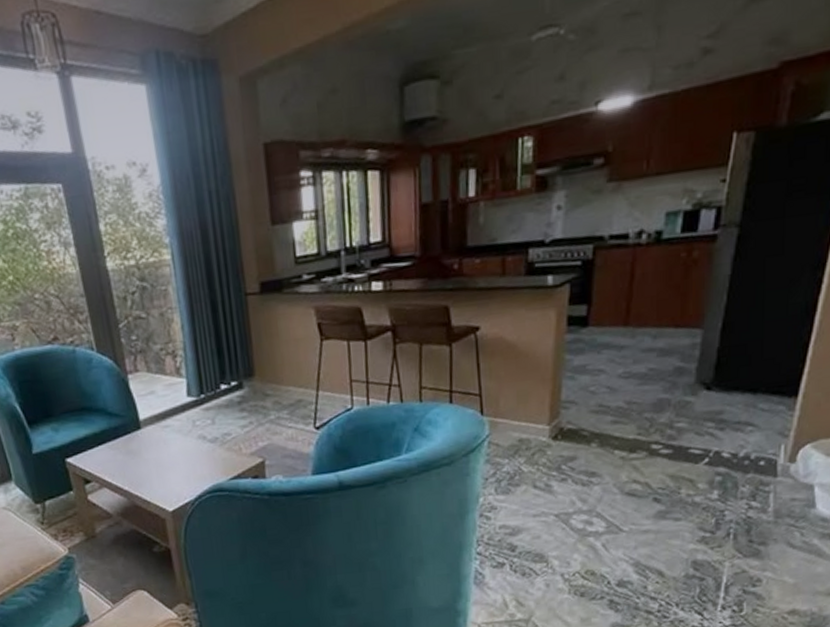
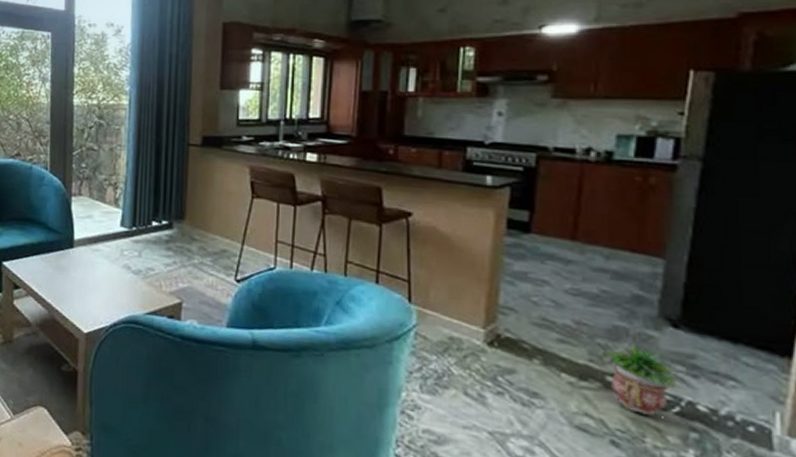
potted plant: none [651,412,712,471] -> present [605,344,683,416]

